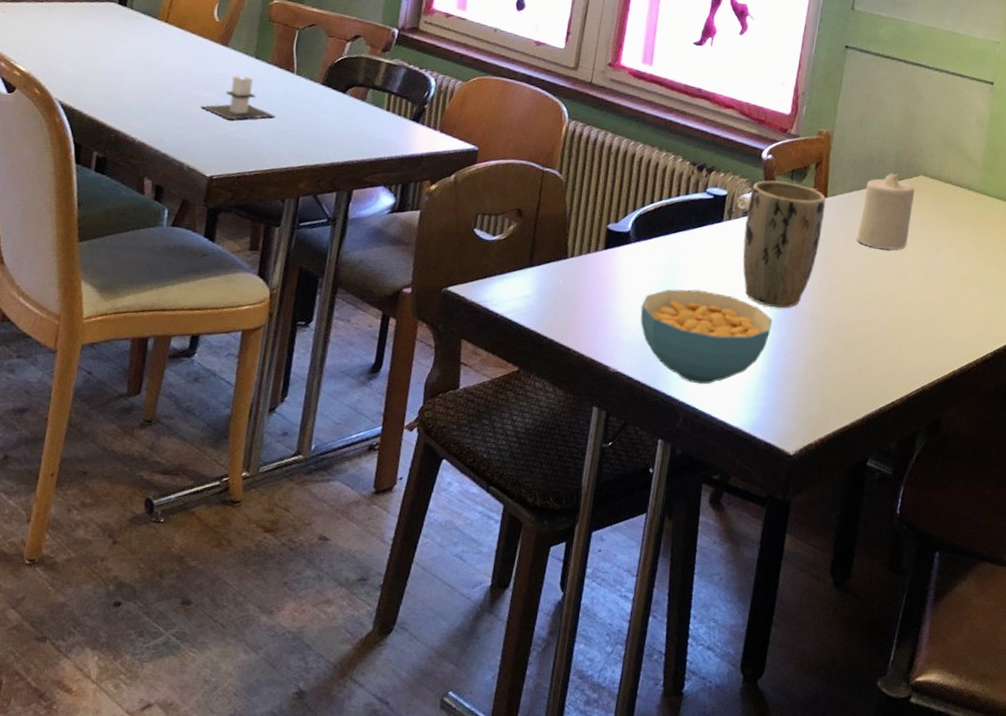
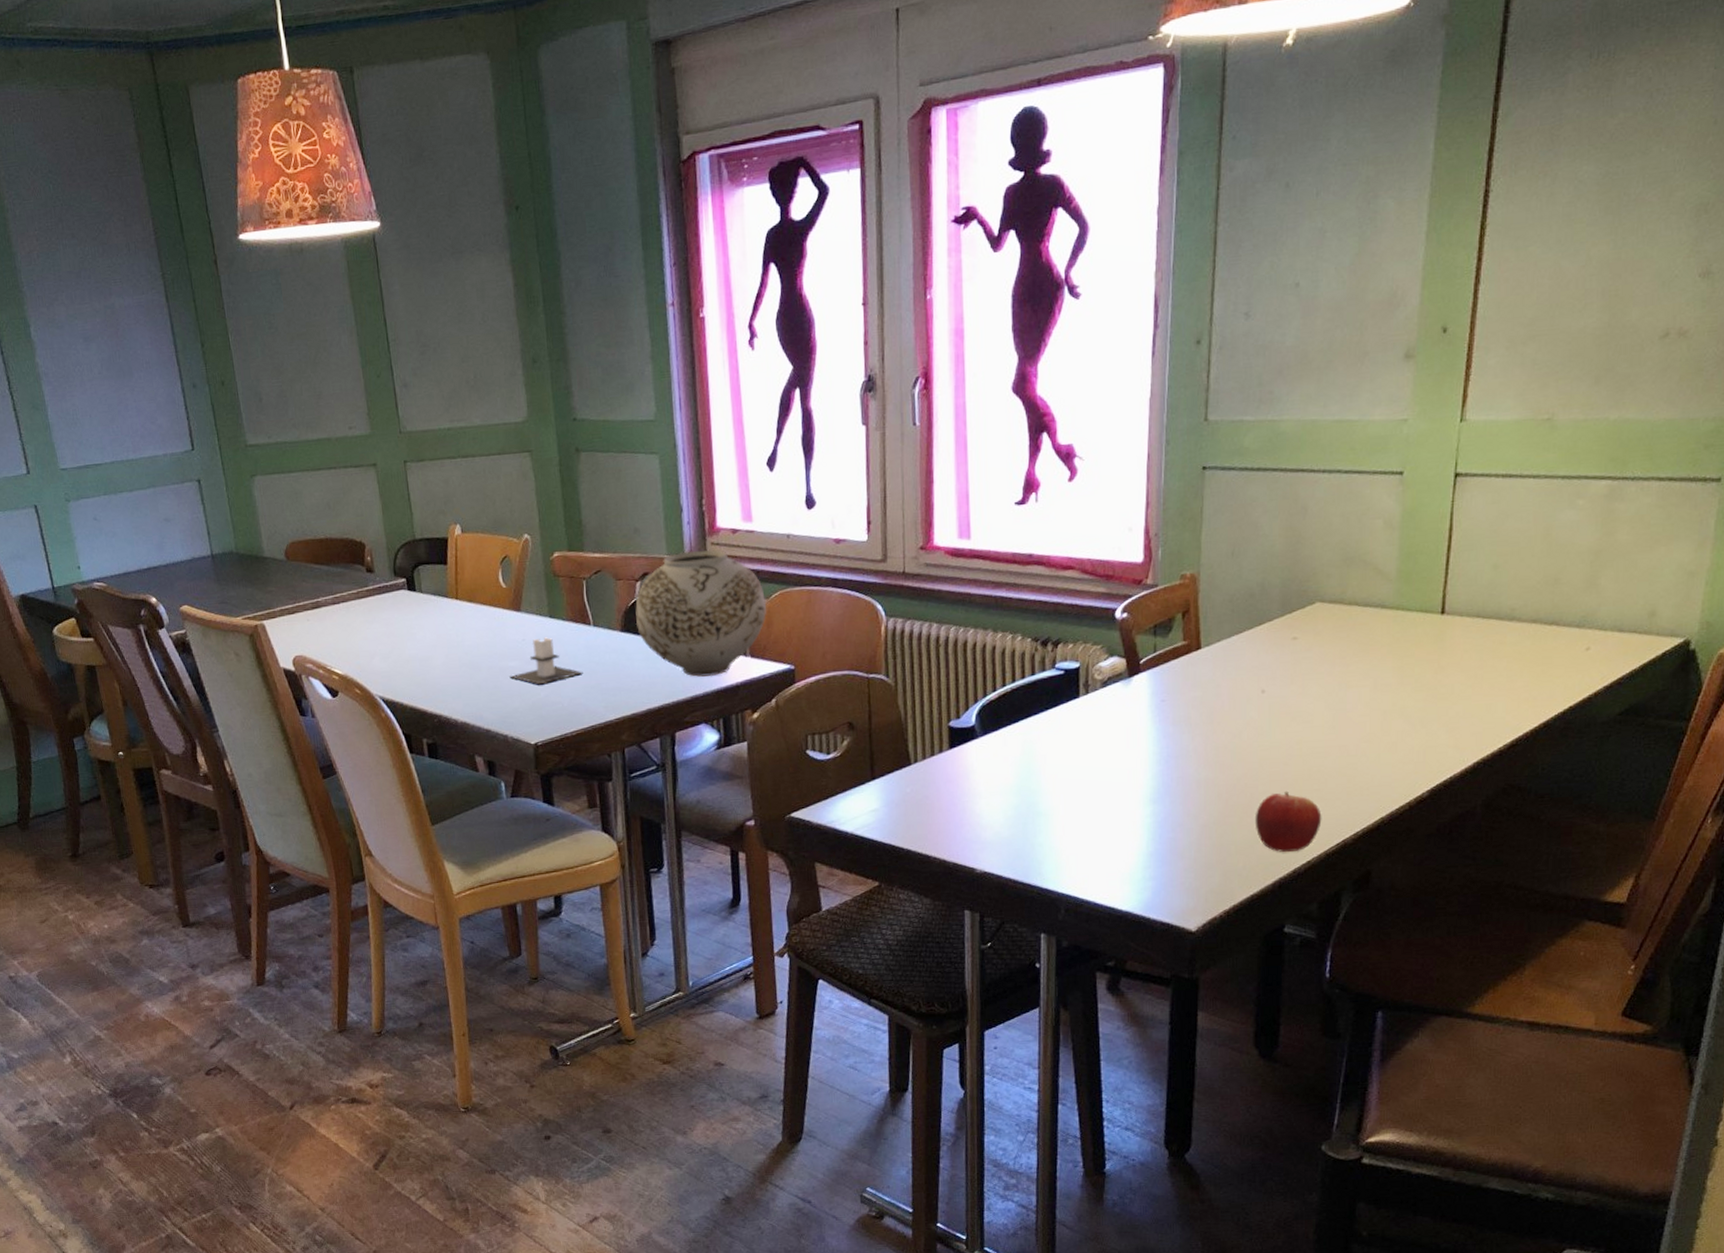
vase: none [338,24,464,143] -> present [635,550,766,677]
cereal bowl: present [640,289,772,385] -> none [1000,774,1152,873]
plant pot: present [742,180,826,308] -> none [1105,639,1200,781]
fruit: none [853,335,908,392] -> present [1254,791,1322,853]
candle: present [857,173,915,250] -> none [1243,605,1311,696]

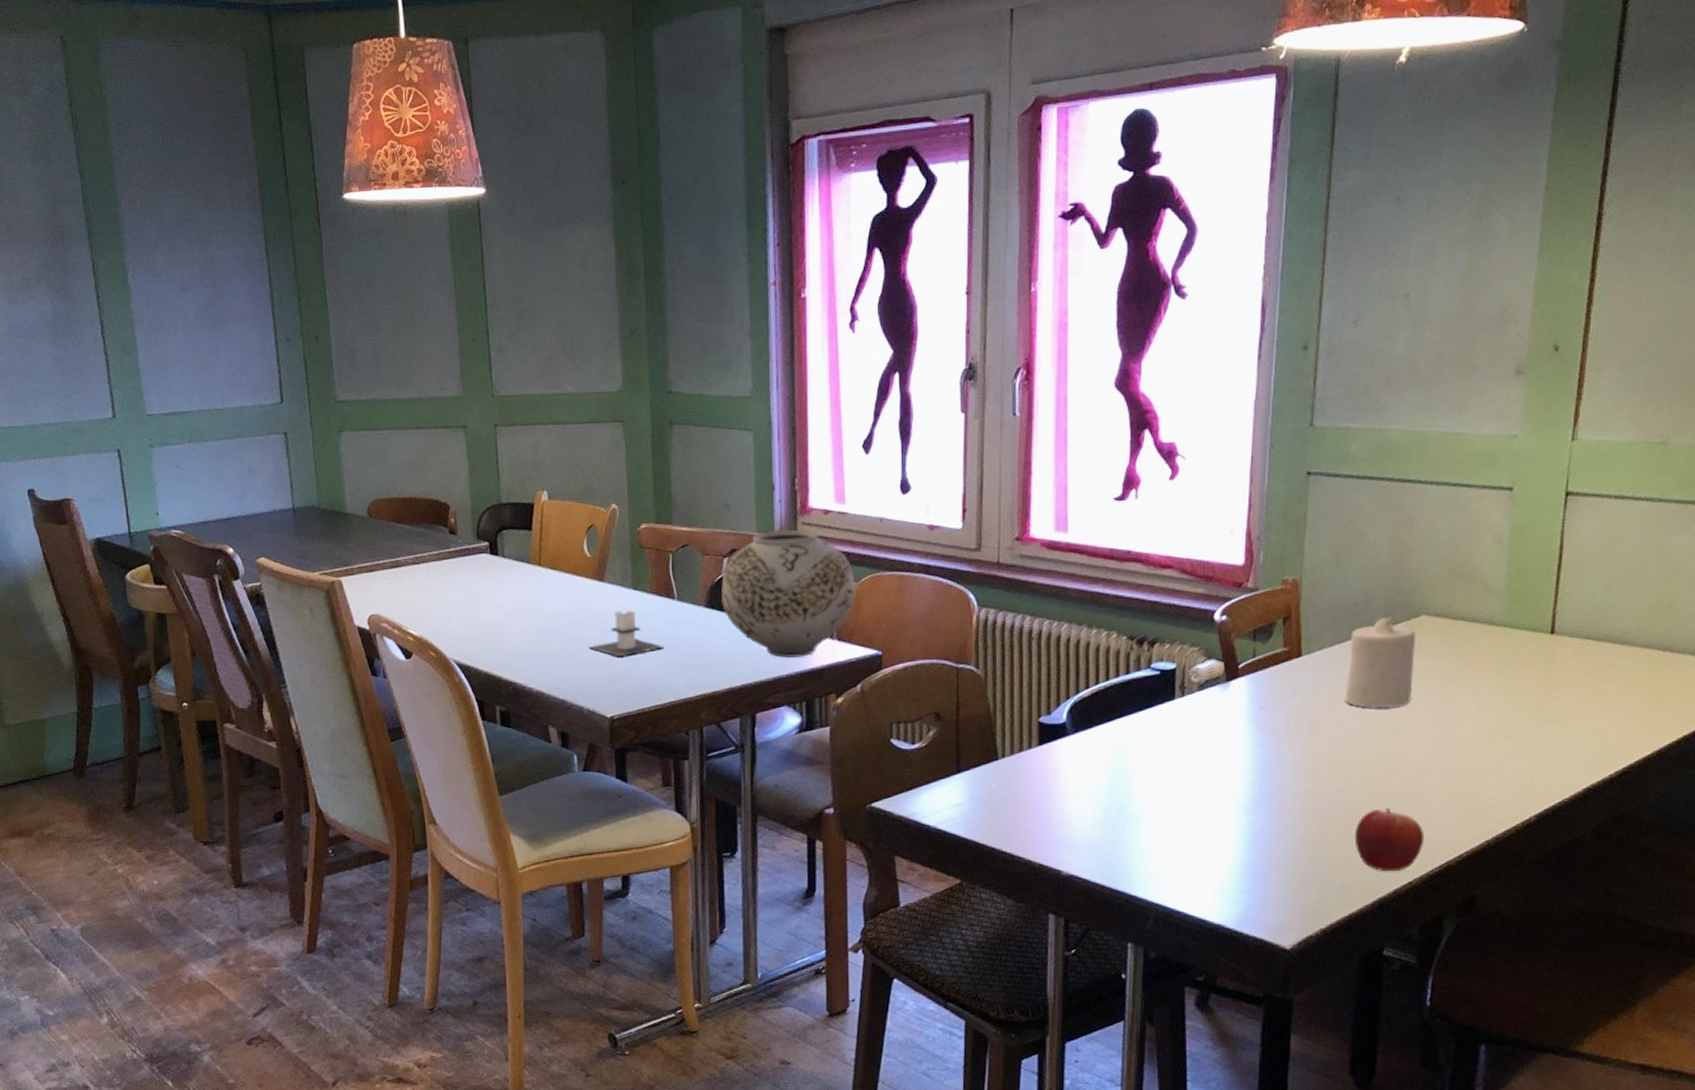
candle: none [1243,605,1311,696] -> present [1345,616,1416,709]

